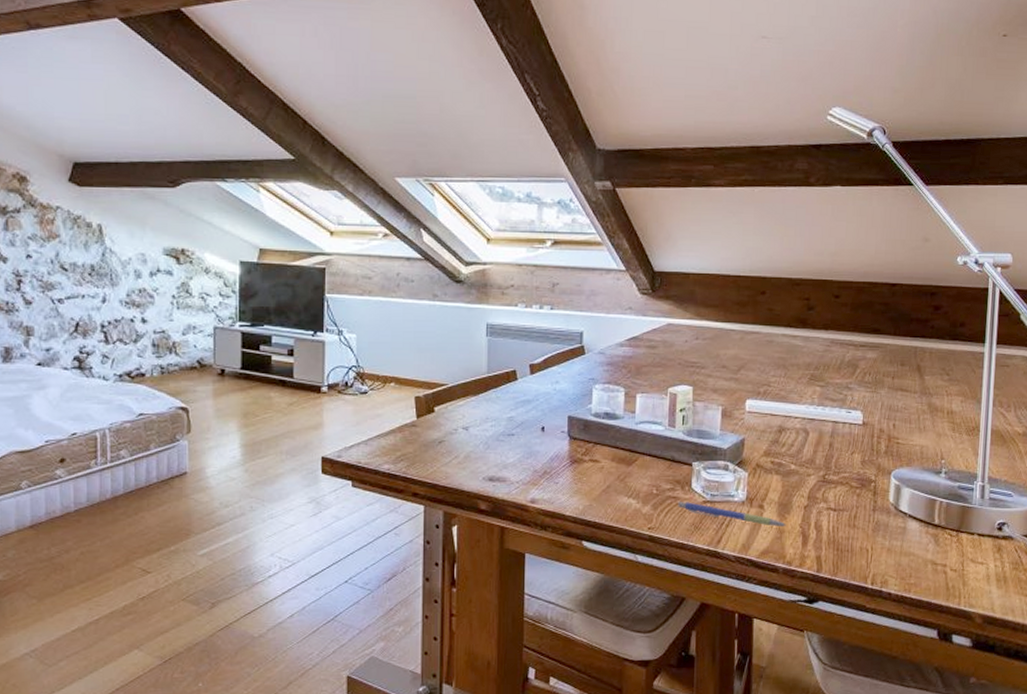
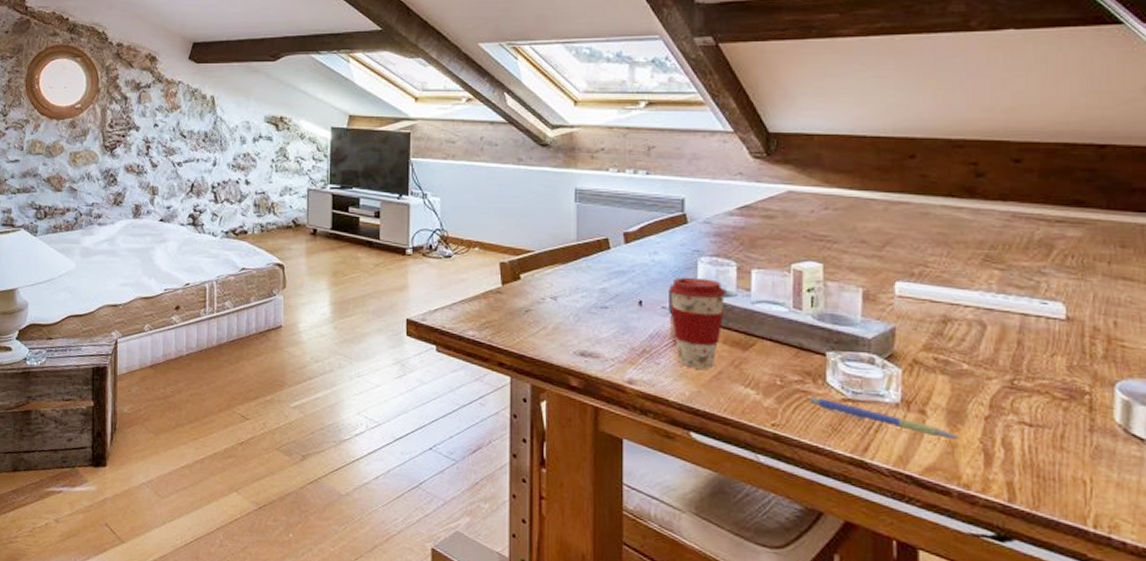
coffee cup: none [568,403,616,485] -> present [669,277,727,369]

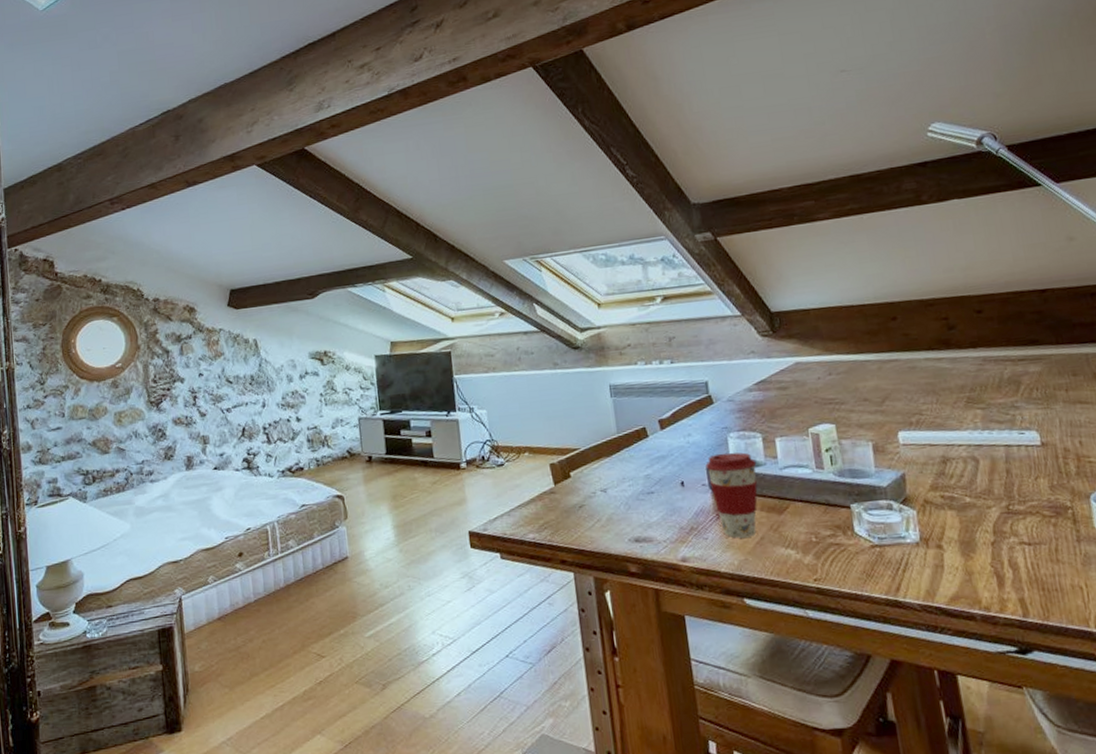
pen: present [809,396,960,441] -> none [842,547,974,569]

